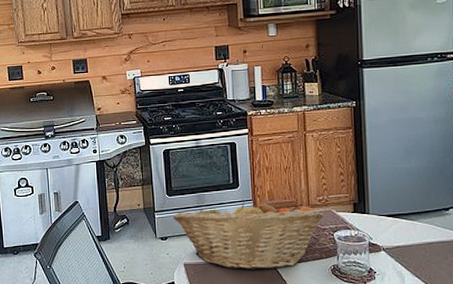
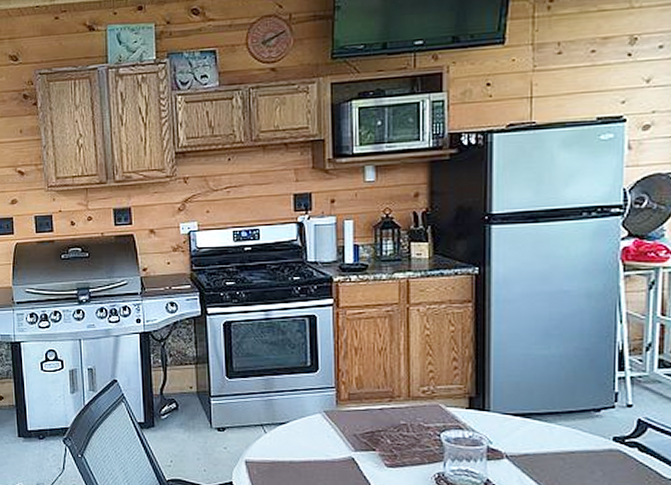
fruit basket: present [173,199,323,271] -> none [233,385,428,474]

